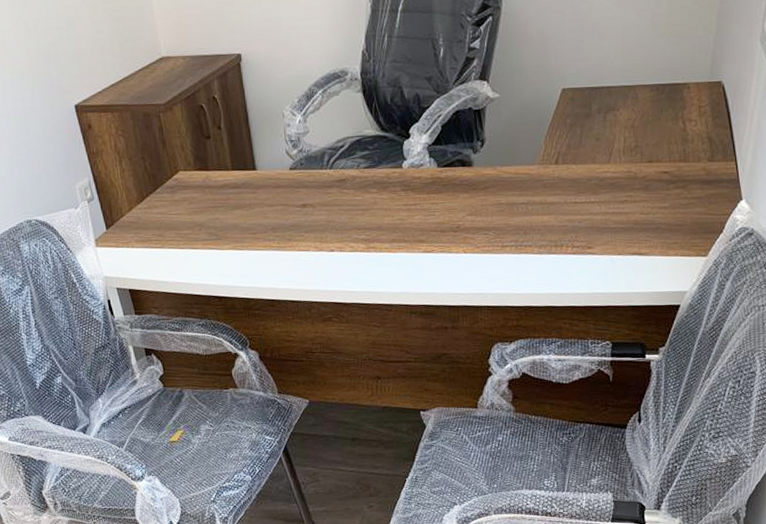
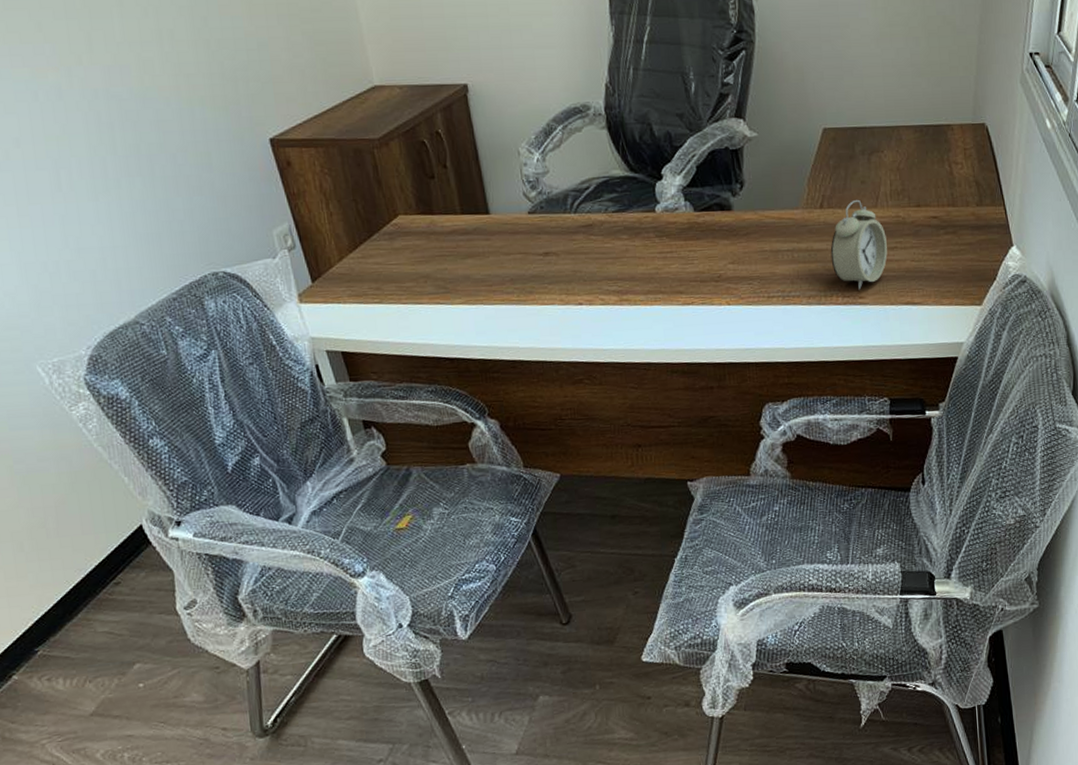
alarm clock: none [563,155,617,241] -> present [830,199,888,290]

